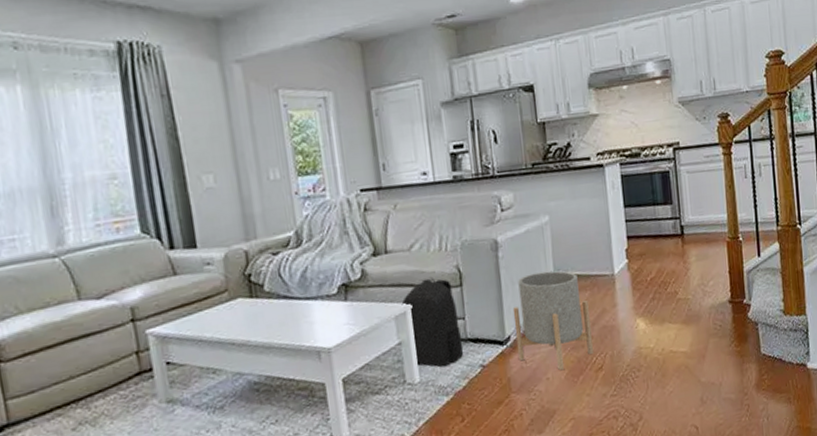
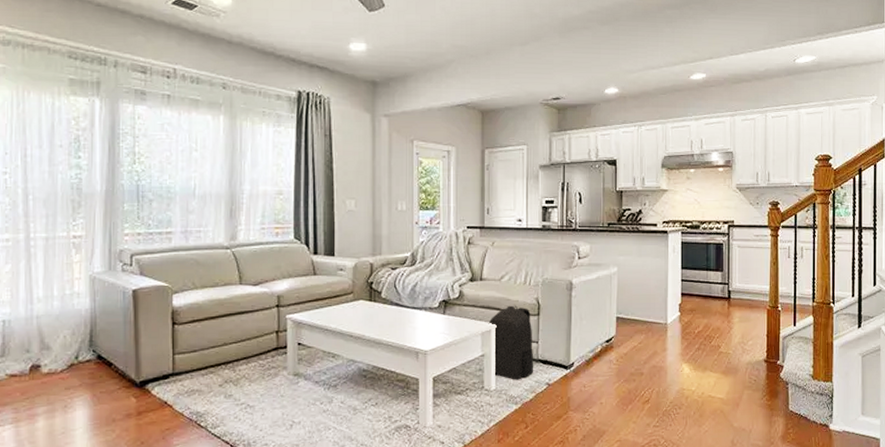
planter: present [512,271,593,371] -> none [578,313,642,398]

